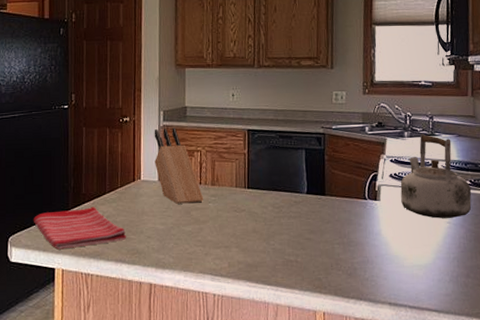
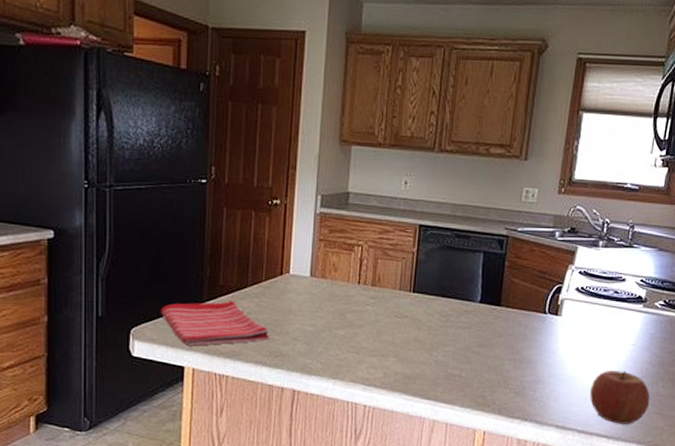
knife block: present [154,128,204,204] -> none [307,216,362,305]
kettle: present [400,134,472,218] -> none [584,244,665,340]
apple: none [415,247,472,298] -> present [590,371,650,424]

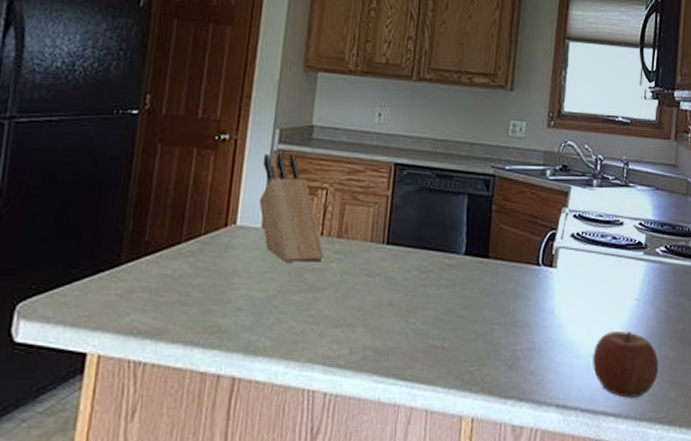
dish towel: present [160,301,270,346] -> none [60,262,206,325]
knife block: none [307,216,362,305] -> present [259,153,325,262]

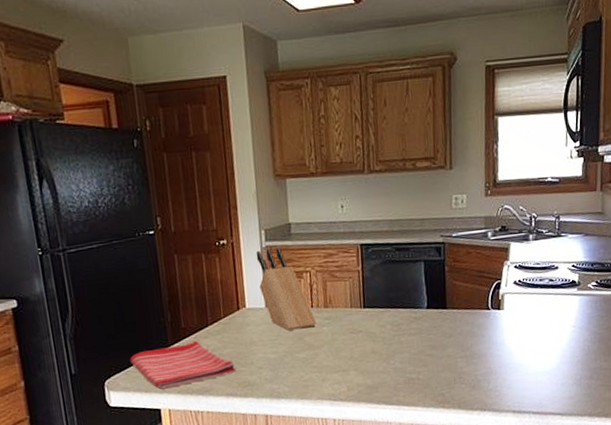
dish towel: none [60,262,206,325] -> present [129,341,236,390]
apple: present [593,331,659,398] -> none [539,351,595,401]

